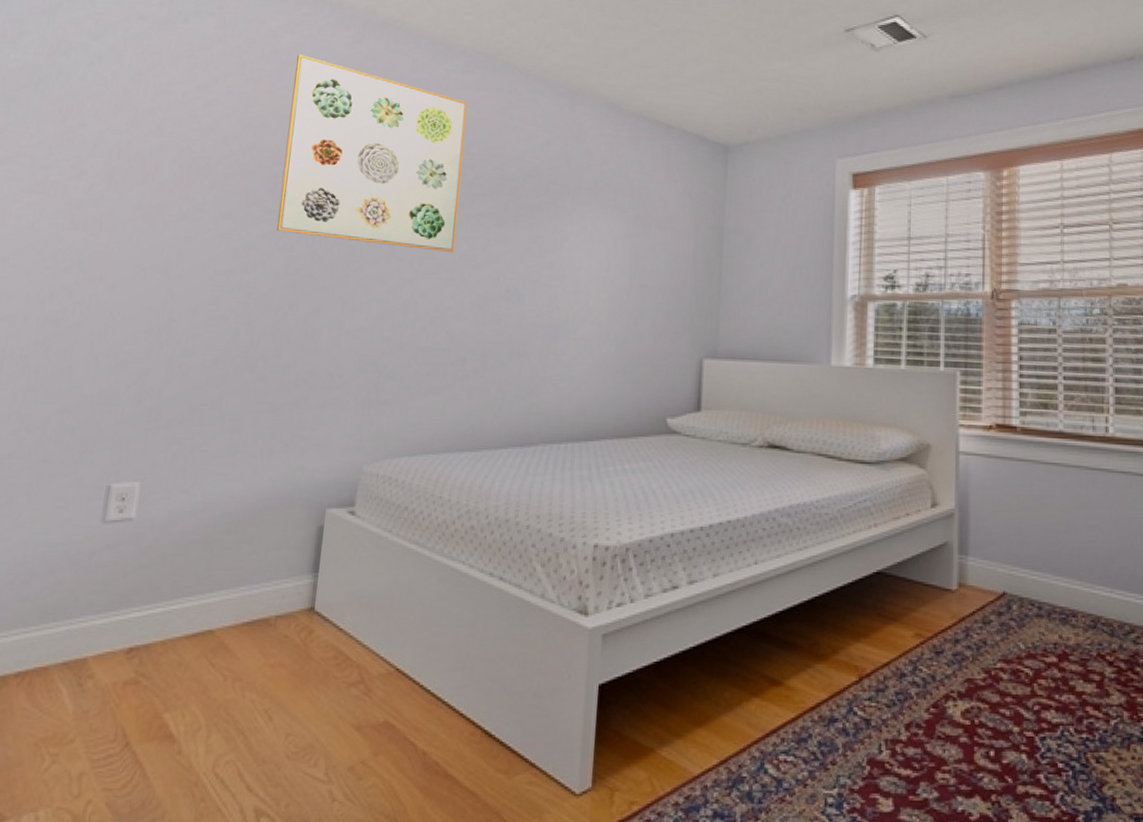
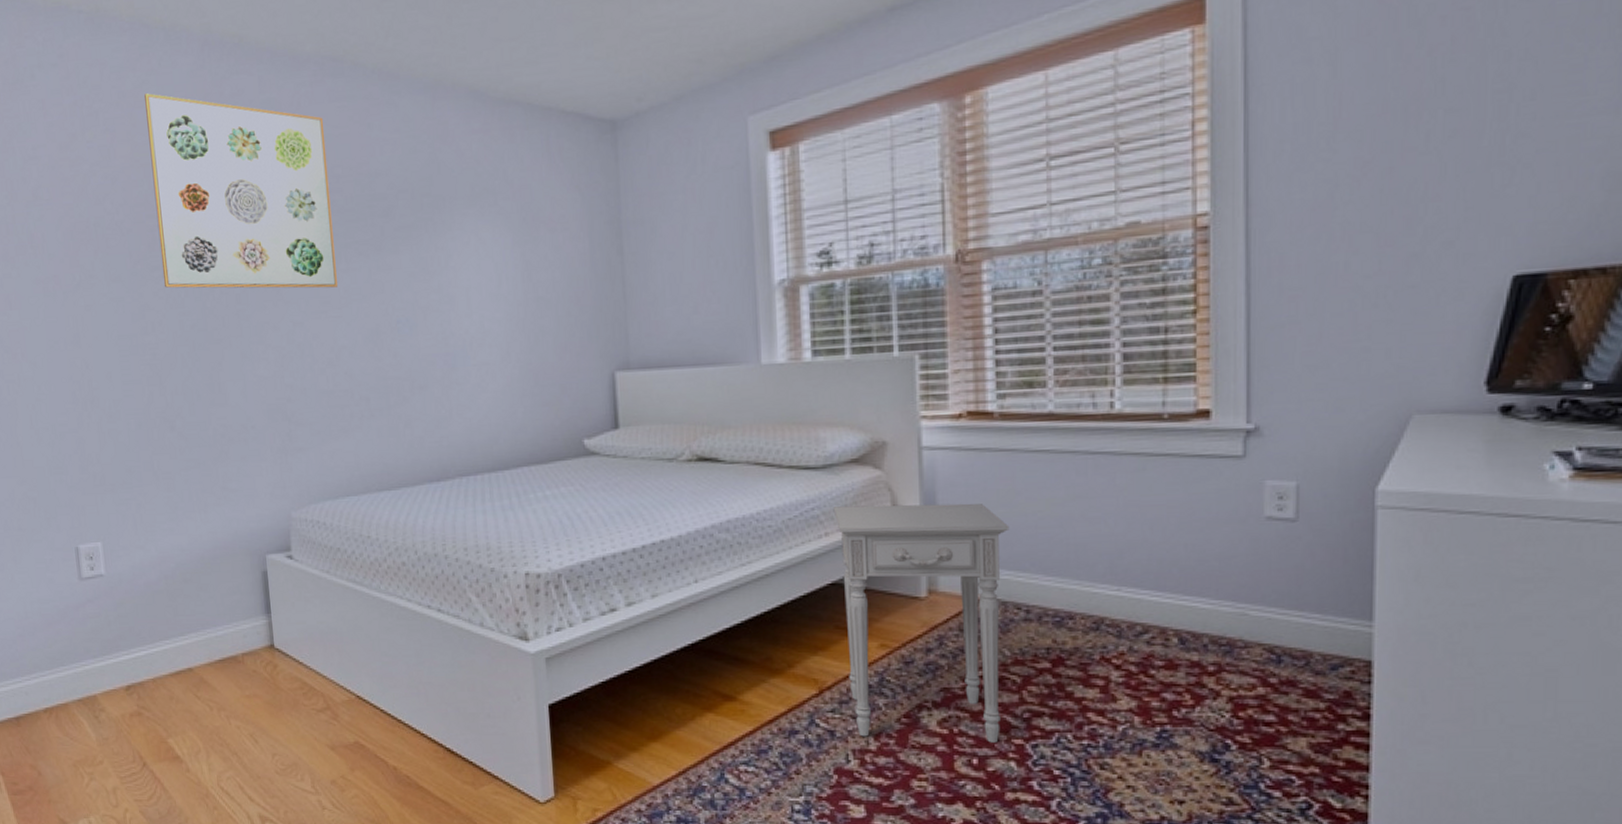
nightstand: none [882,500,1027,735] -> present [833,503,1010,743]

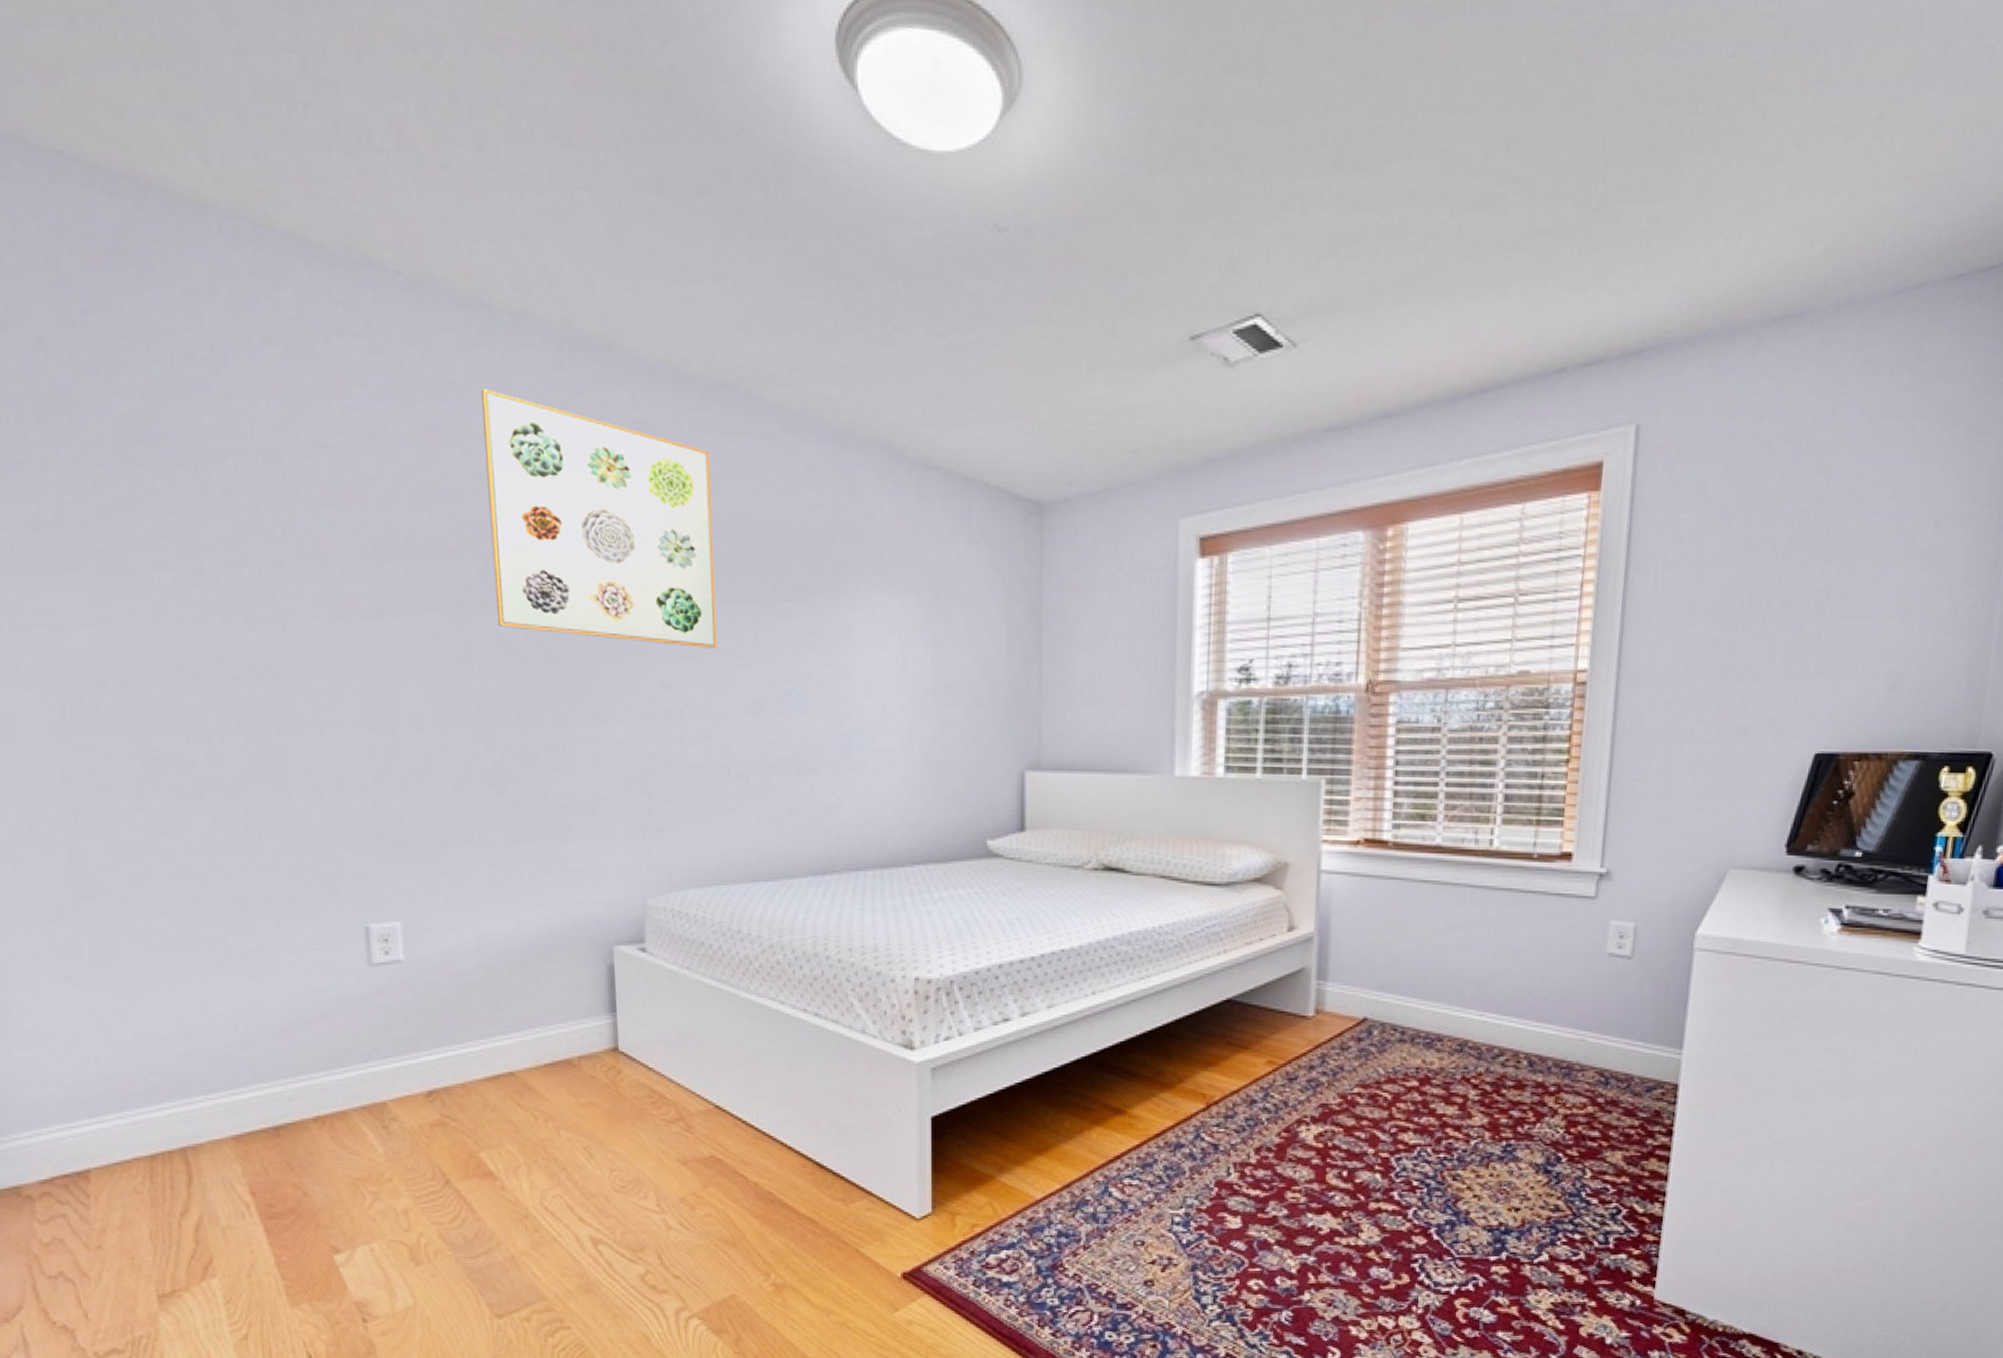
nightstand: present [833,503,1010,743] -> none [1233,924,1393,1156]

